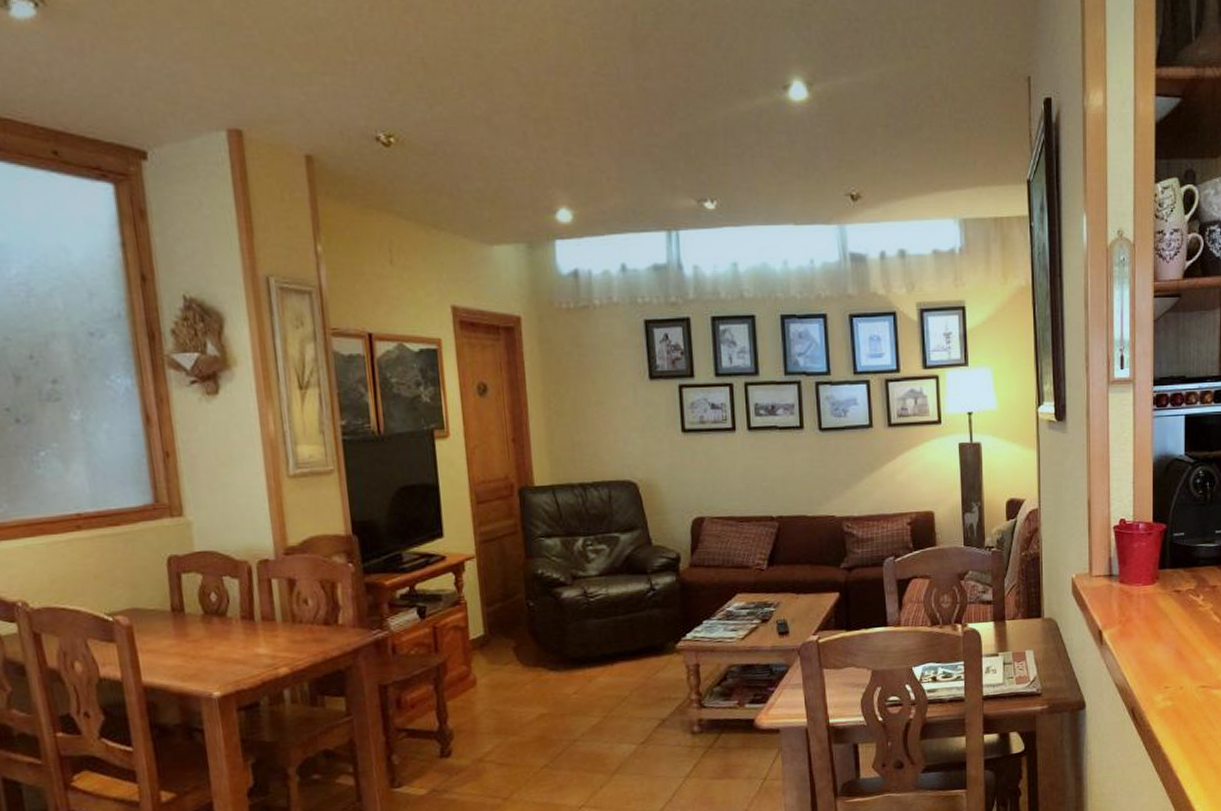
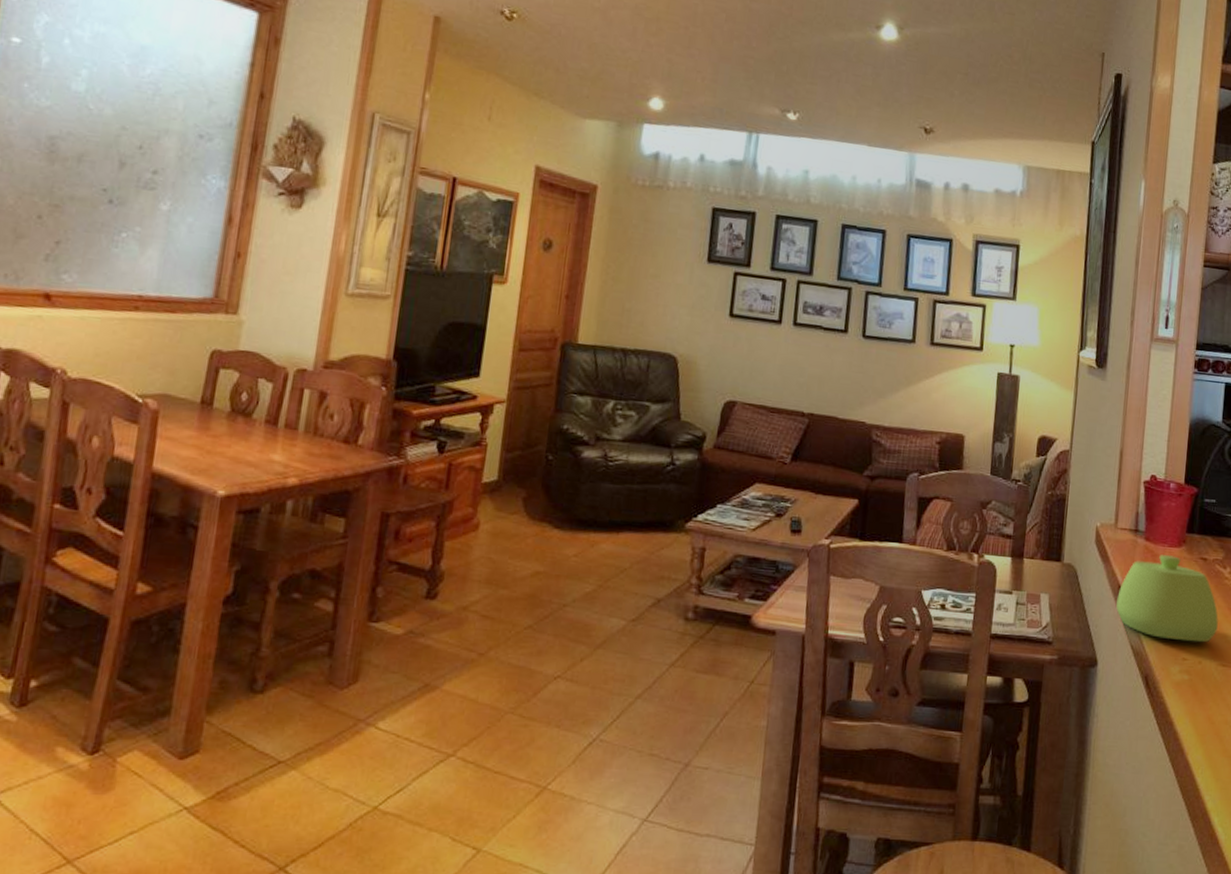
sugar bowl: none [1098,593,1195,672] -> present [1116,555,1218,643]

